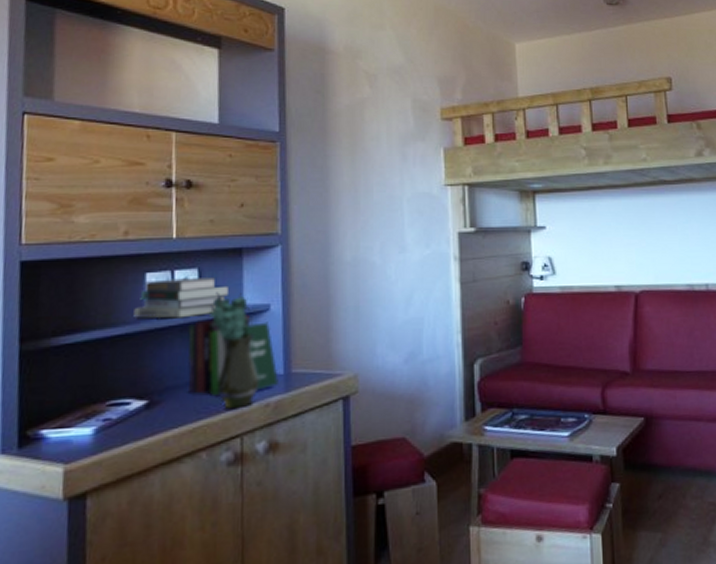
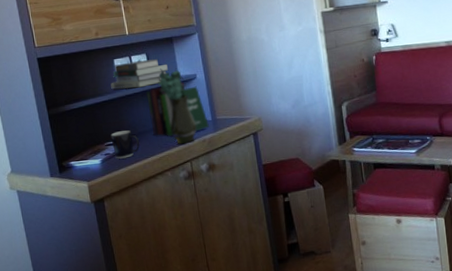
mug: none [117,382,165,429] -> present [110,130,140,159]

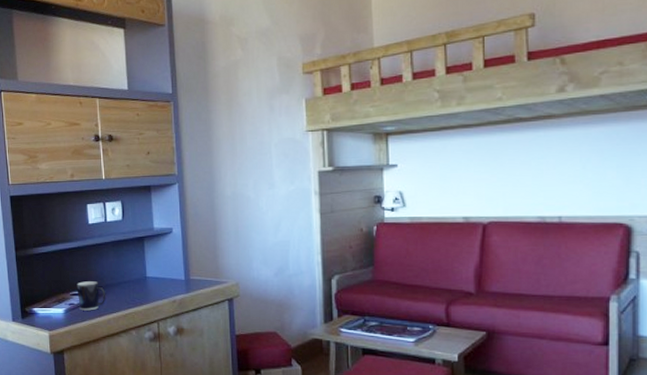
books: present [110,59,168,89] -> none [82,208,143,237]
books: present [145,82,209,136] -> none [116,235,181,292]
vase: present [157,68,197,145] -> none [130,219,168,303]

